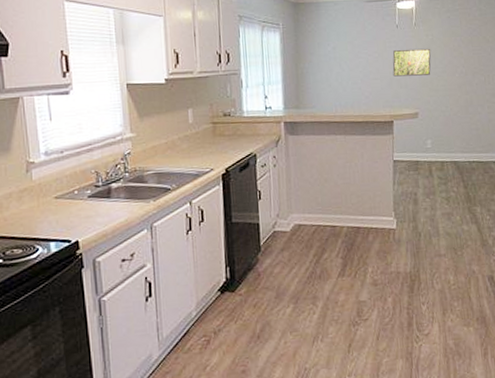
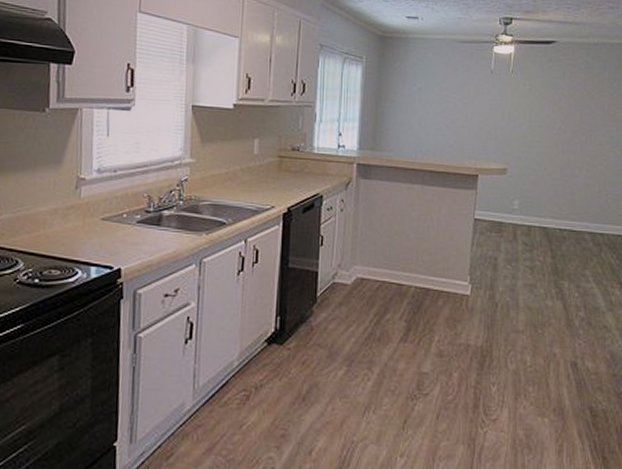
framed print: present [392,48,431,77] -> none [483,97,528,128]

